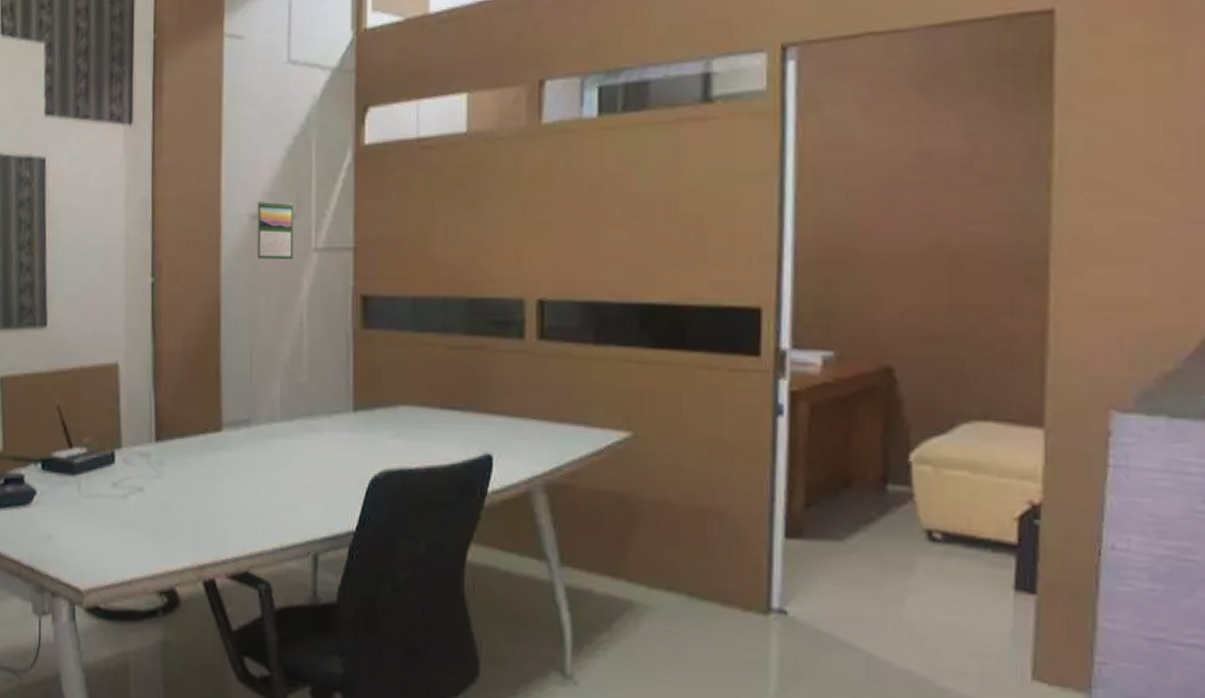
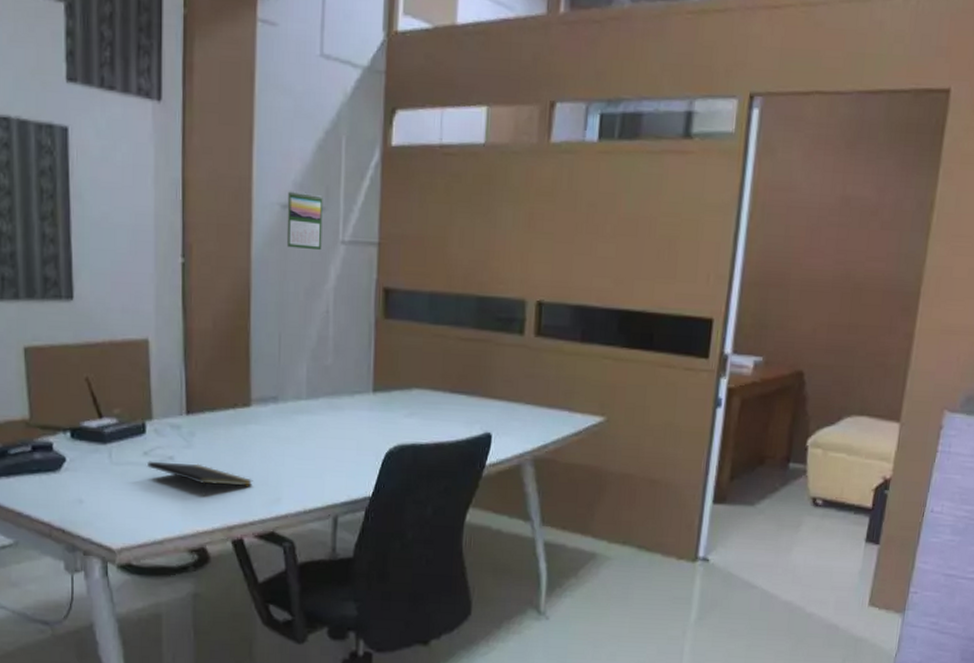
notepad: none [115,493,225,532] -> present [146,461,253,496]

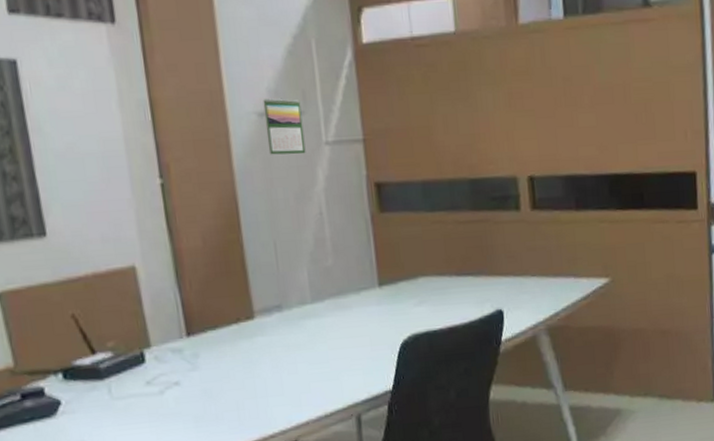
notepad: present [146,461,253,496] -> none [151,384,268,417]

